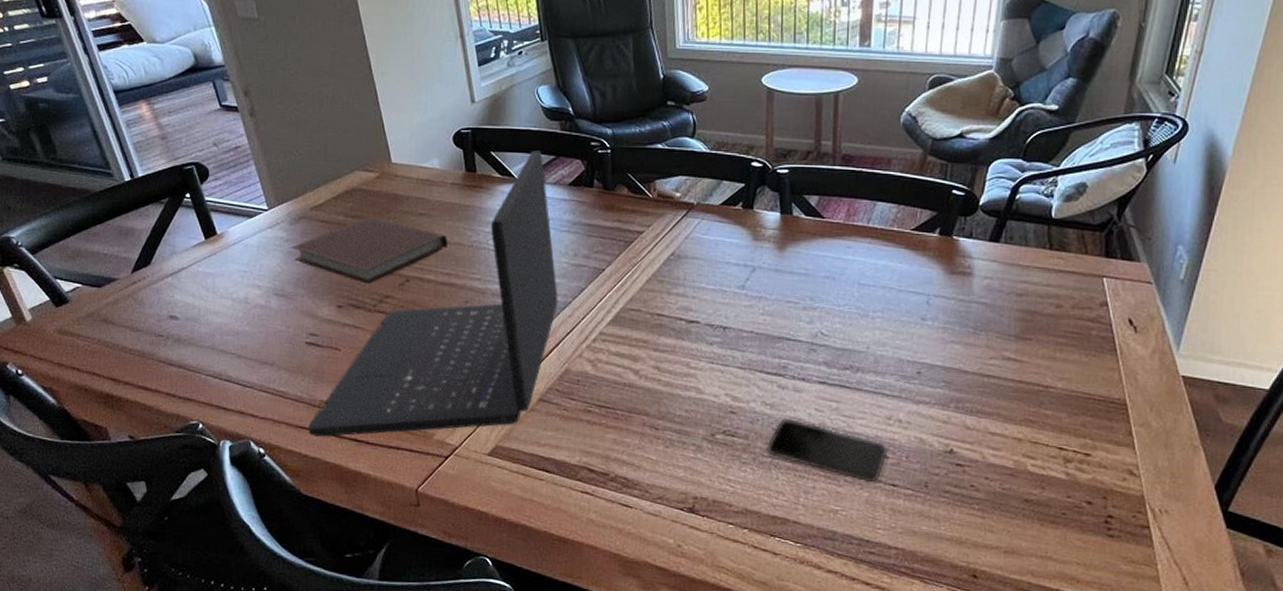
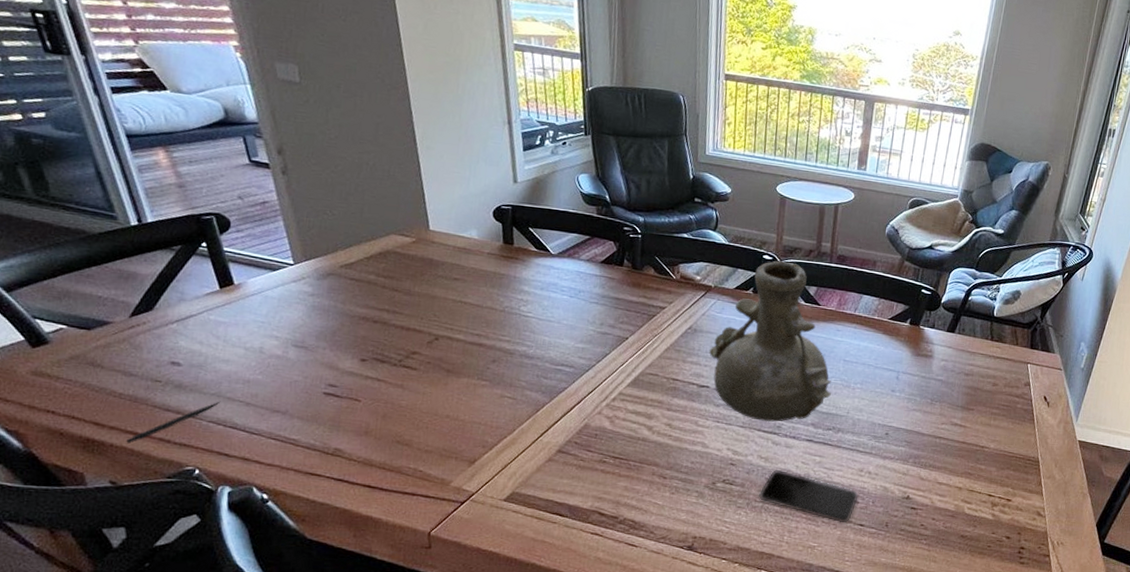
pen: none [139,355,214,398] -> present [126,402,219,444]
notebook: present [290,216,448,284] -> none [315,277,481,340]
laptop: present [308,150,558,437] -> none [318,230,584,483]
vase: none [696,167,845,361] -> present [709,260,831,422]

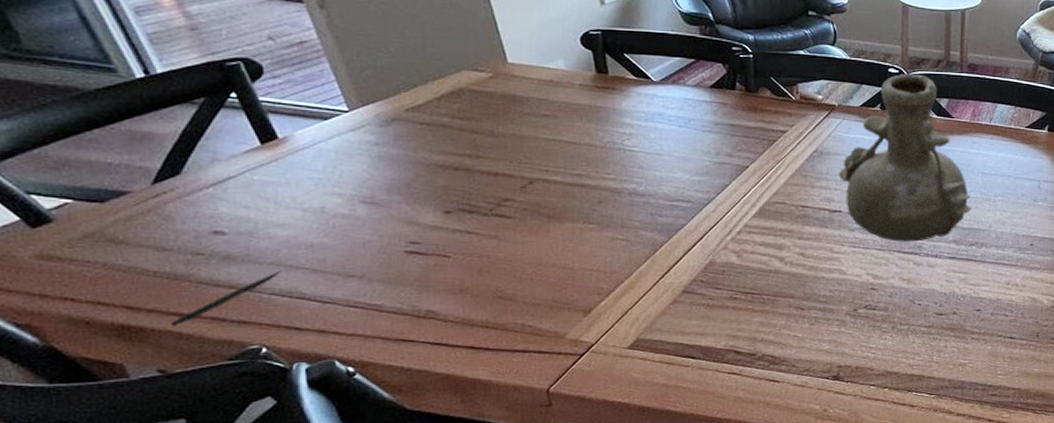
smartphone: present [759,469,859,523] -> none [904,290,1007,338]

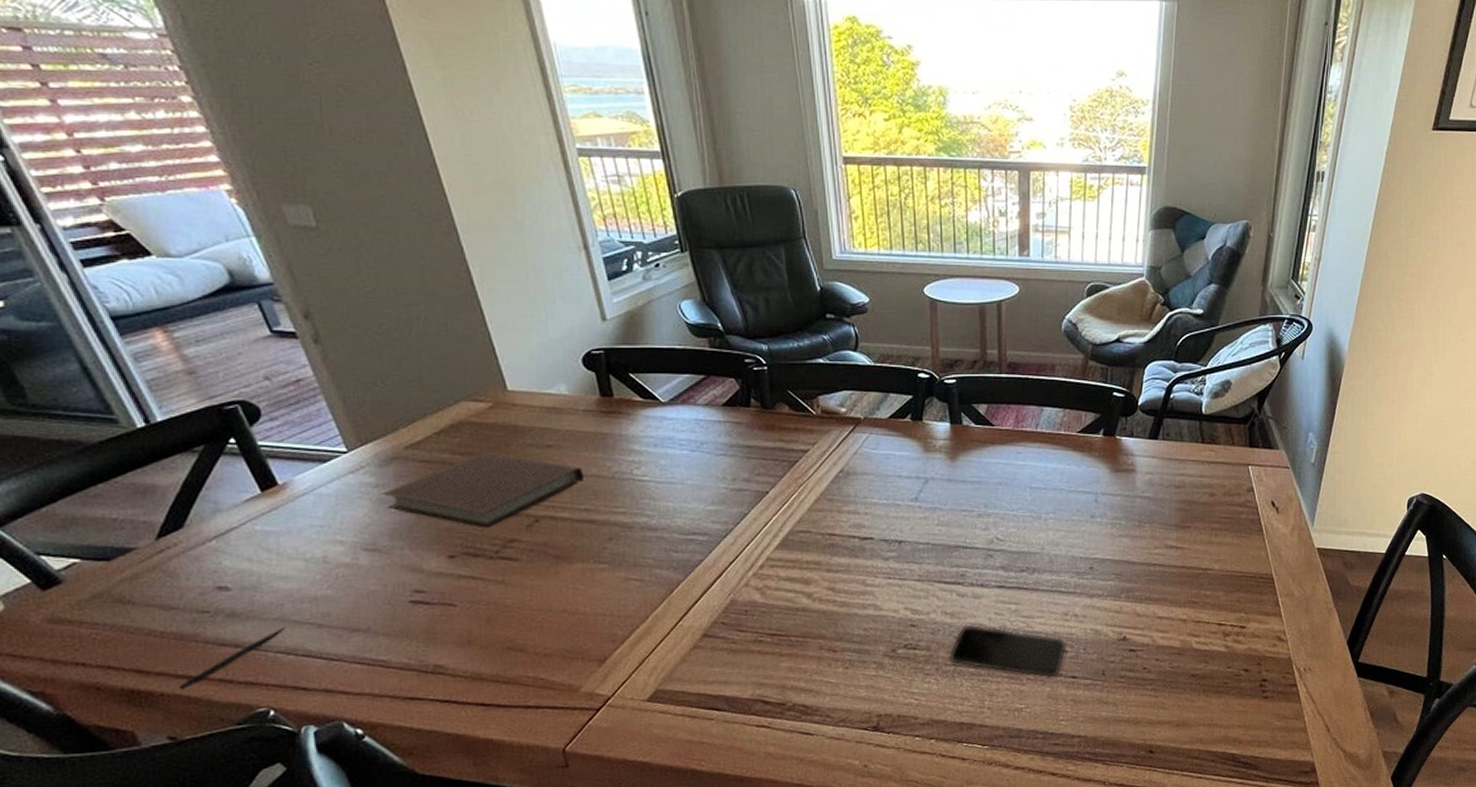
notebook: none [381,118,578,187] -> present [381,452,585,528]
vase: present [838,73,971,242] -> none [868,378,1020,571]
smartphone: none [904,290,1007,338] -> present [949,625,1066,678]

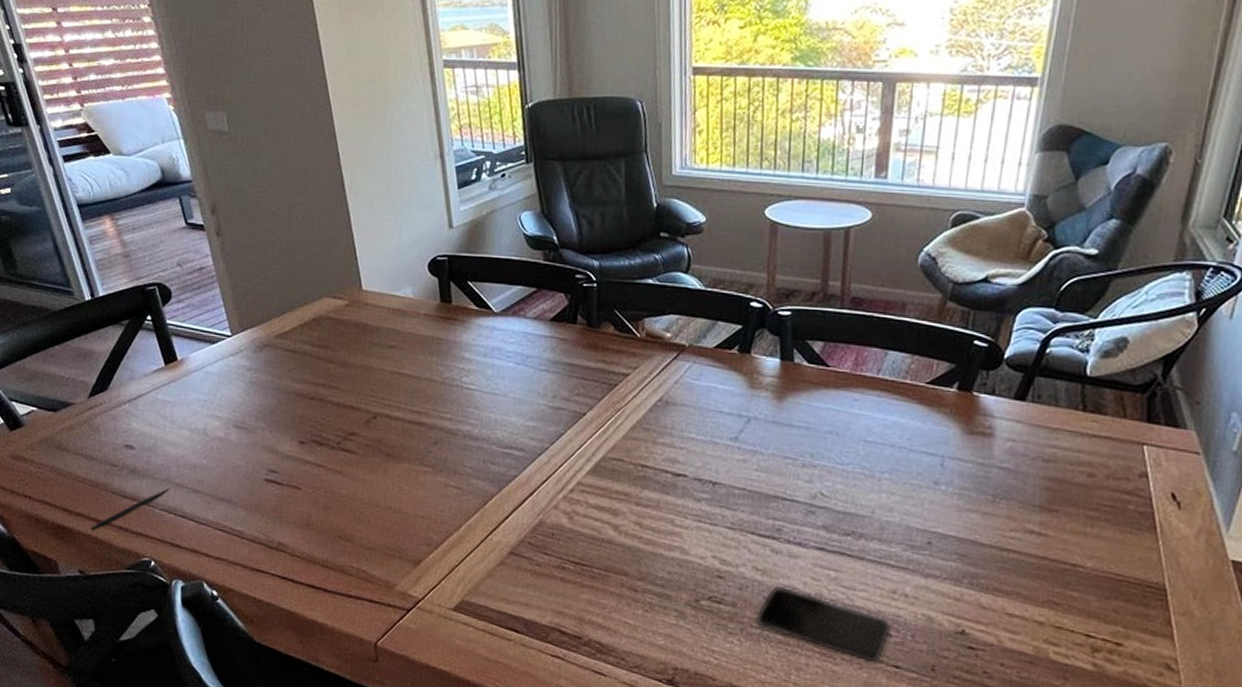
notebook: present [381,452,585,528] -> none [253,347,419,419]

